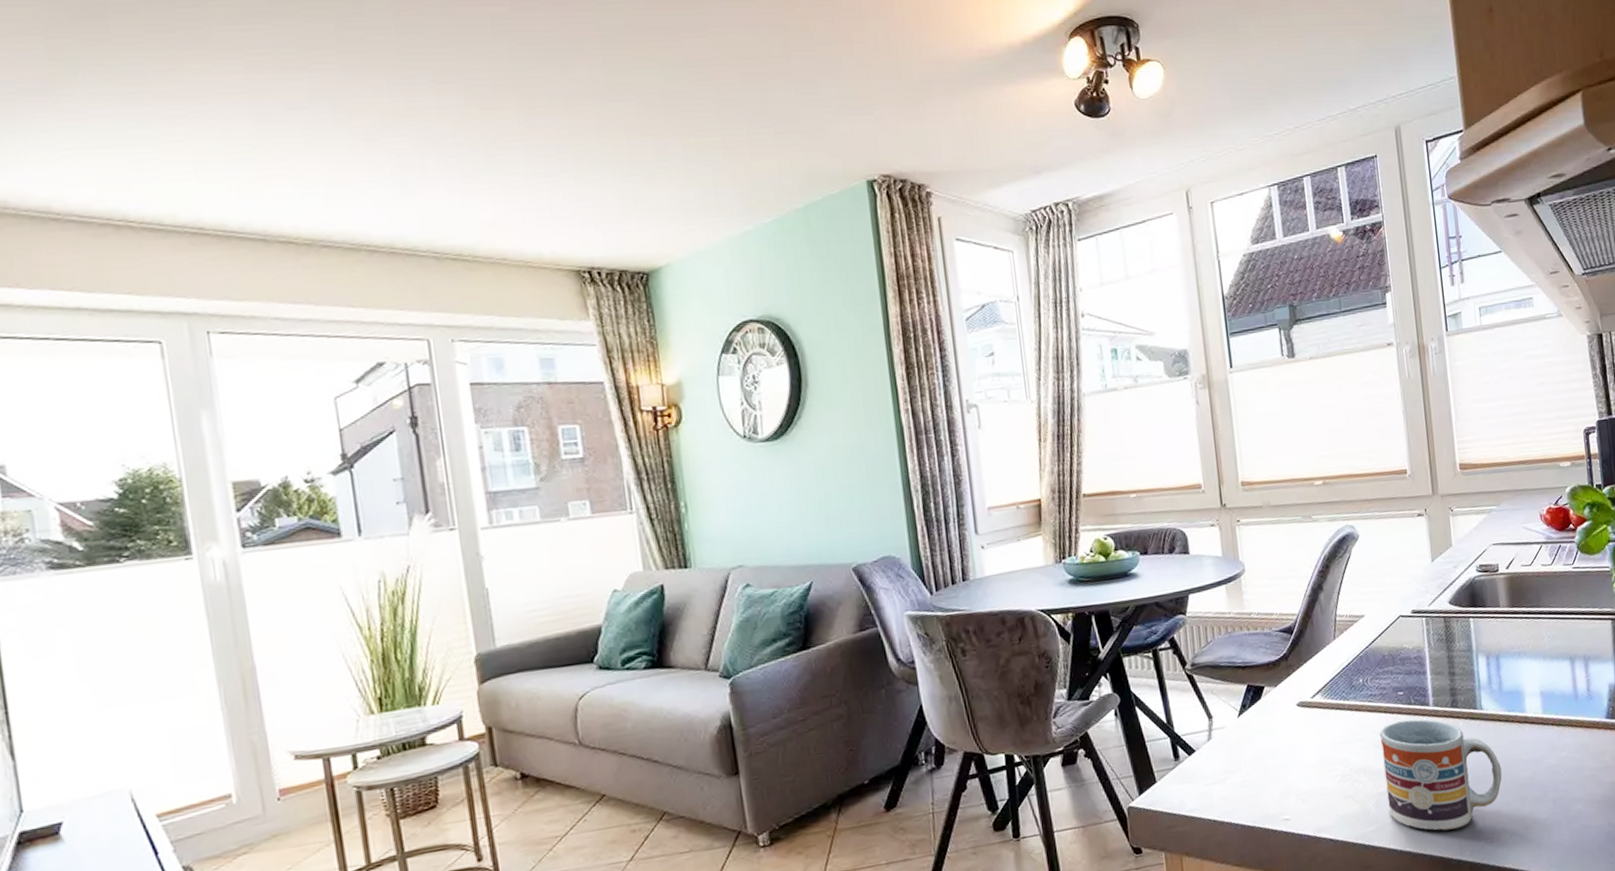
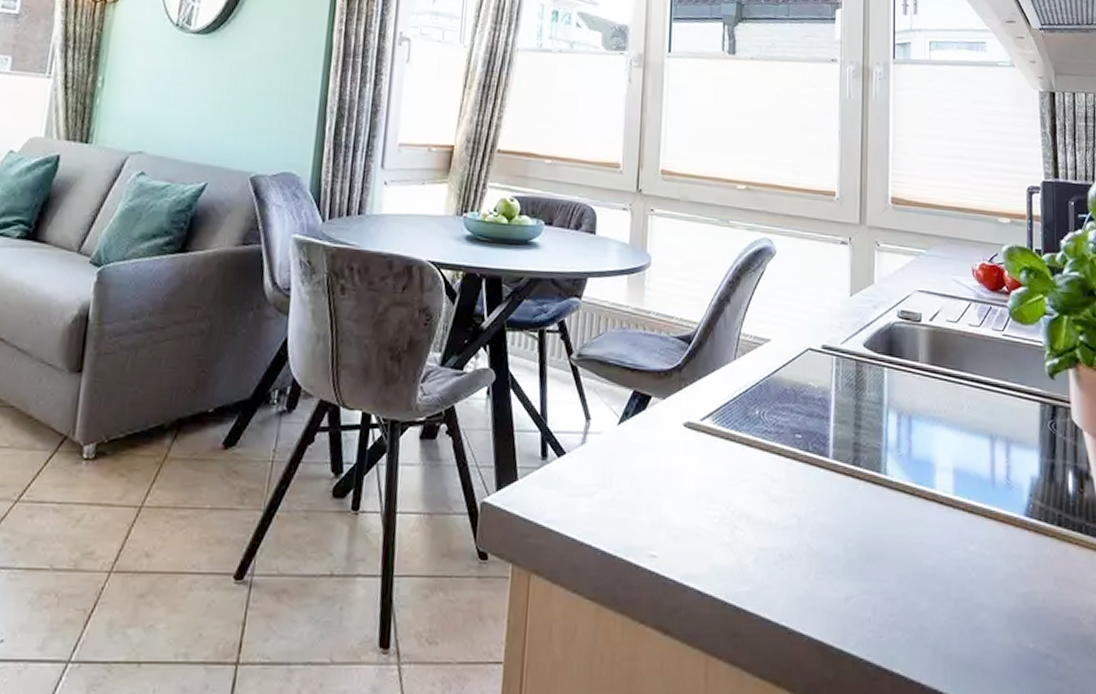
cup: present [1379,719,1502,831] -> none [768,468,901,610]

